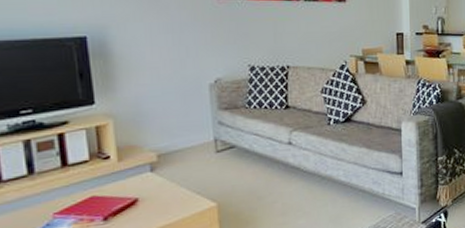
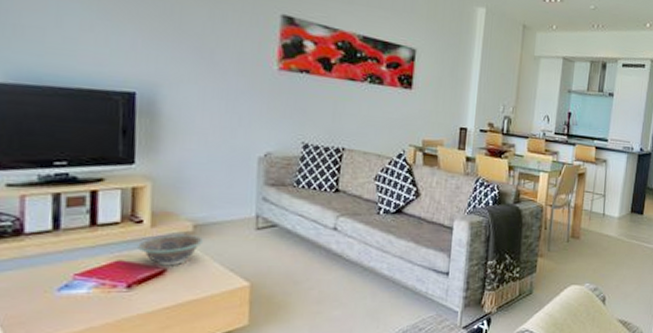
decorative bowl: none [108,164,169,197] -> present [138,234,204,266]

